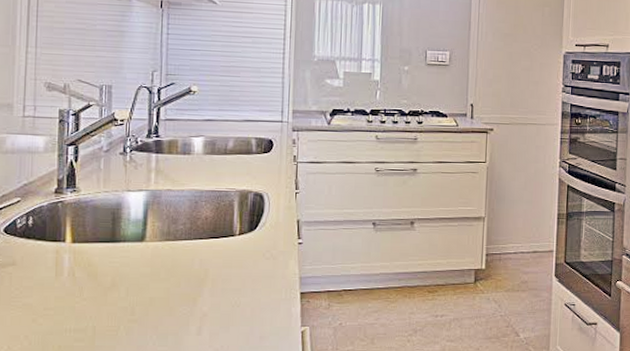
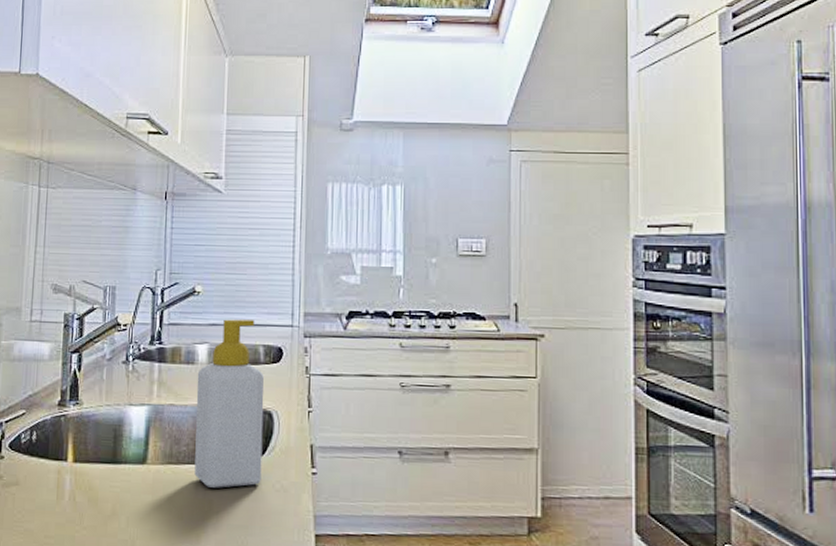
soap bottle: none [191,115,256,259] -> present [194,319,265,488]

